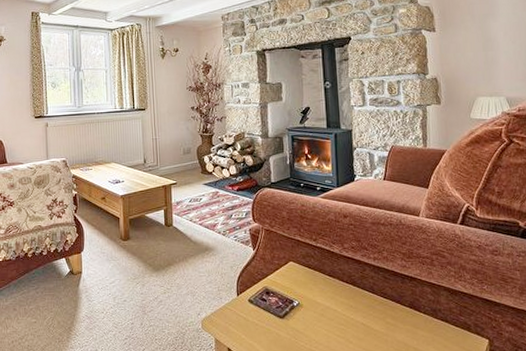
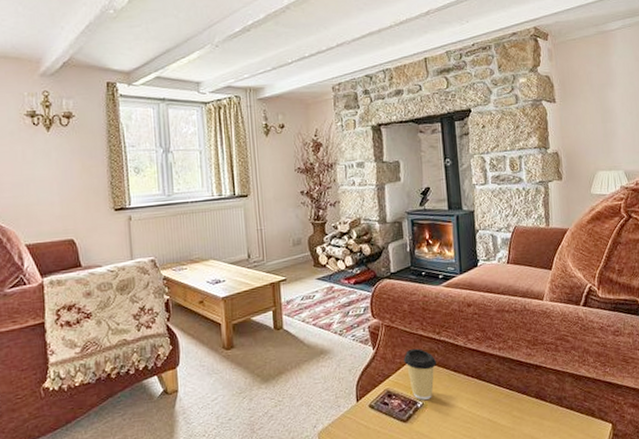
coffee cup: none [281,252,313,299] -> present [403,348,437,400]

